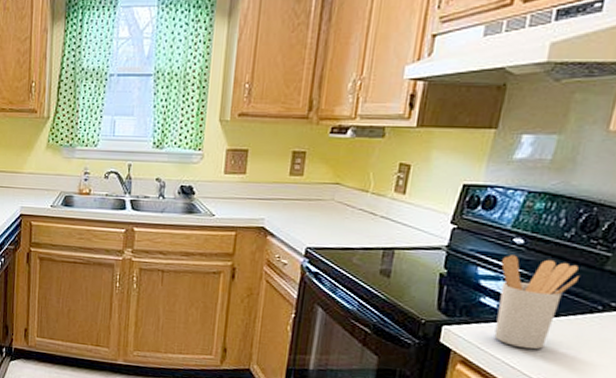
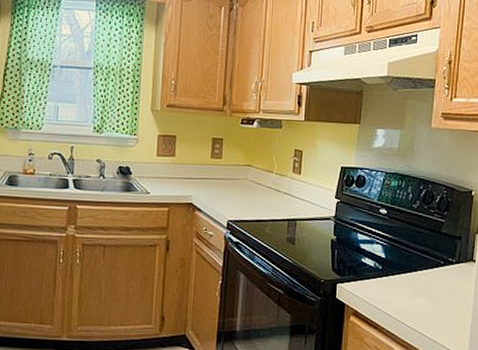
utensil holder: present [494,255,579,350] -> none [374,223,426,300]

